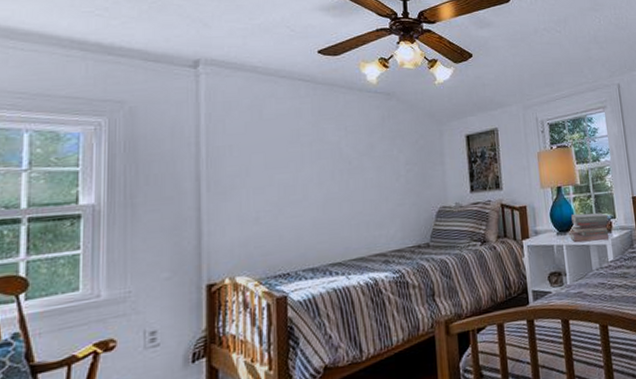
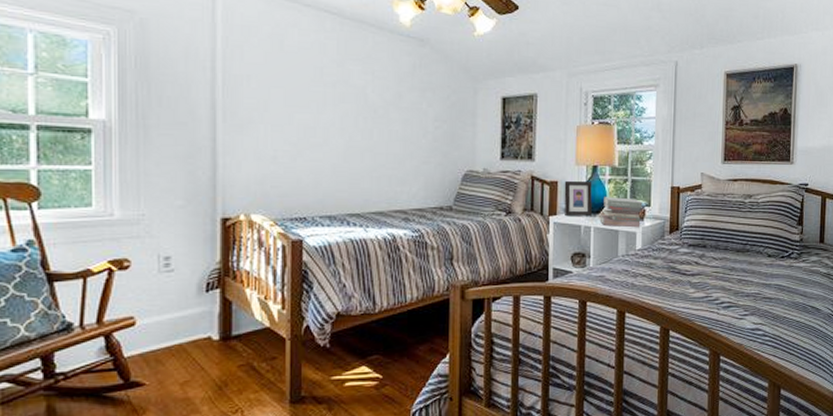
picture frame: none [532,201,562,239] -> present [564,180,592,217]

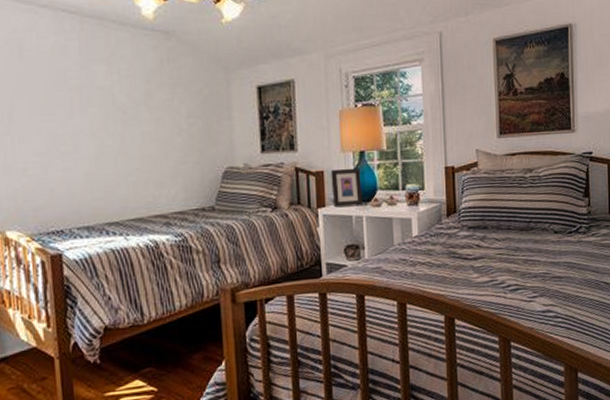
books: present [601,197,643,228] -> none [372,182,416,214]

